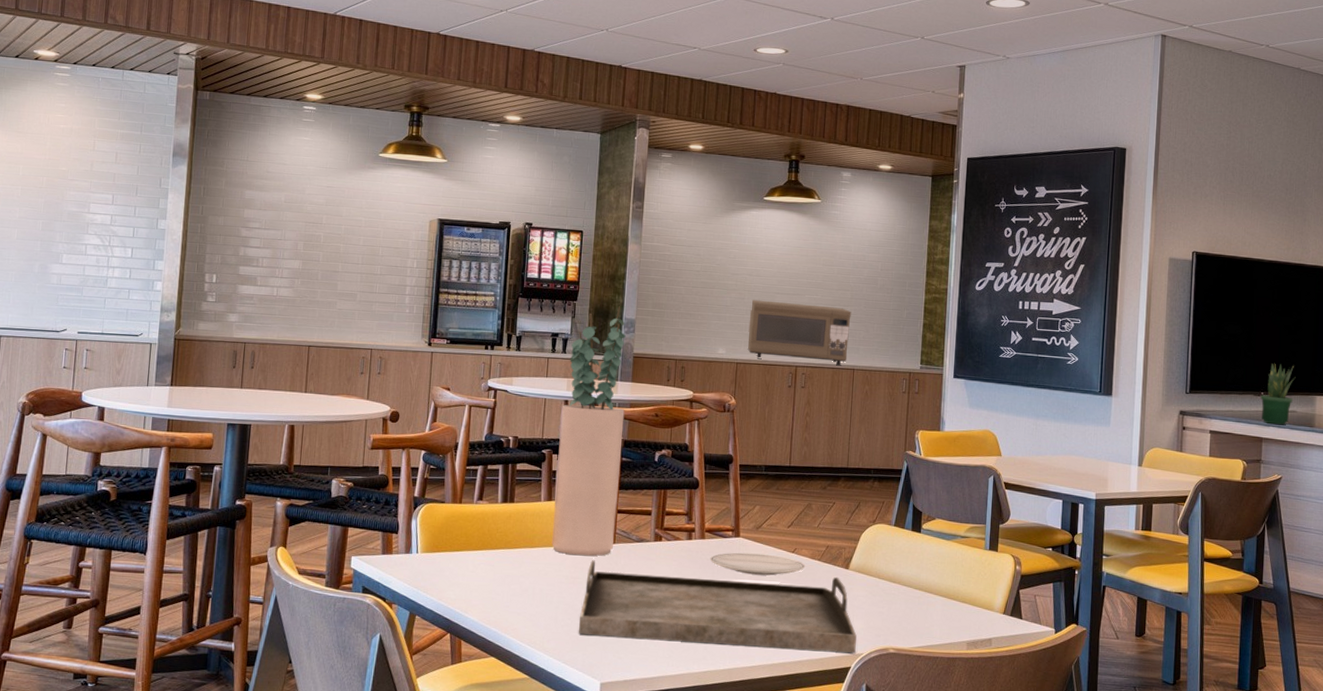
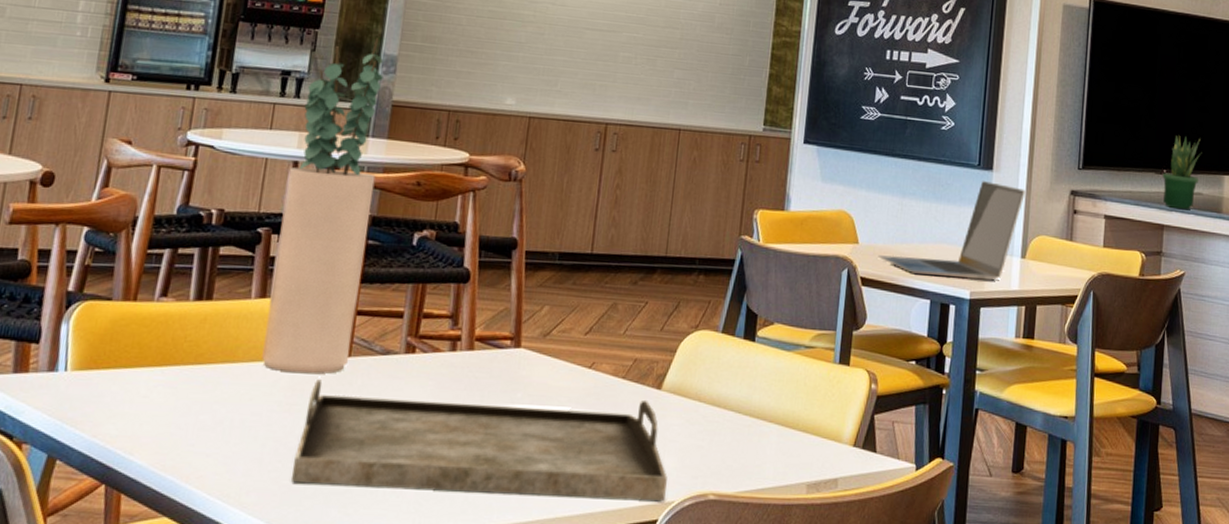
plate: present [710,552,806,576] -> none [479,368,606,399]
microwave: present [747,299,851,366] -> none [544,35,680,125]
laptop: none [1018,404,1141,485] -> present [878,181,1026,282]

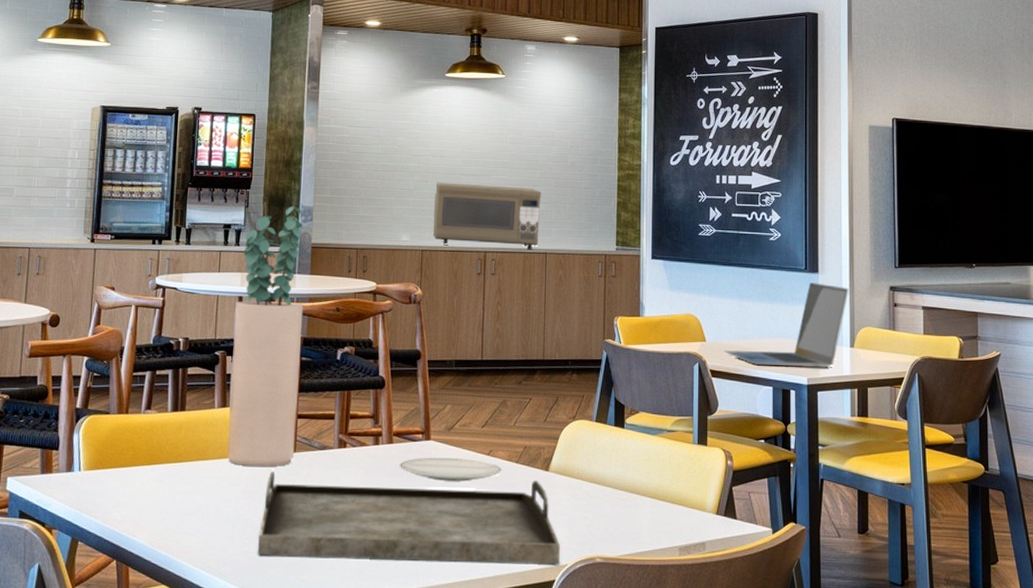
plate: none [479,368,606,399] -> present [399,457,502,481]
microwave: none [544,35,680,125] -> present [432,182,541,250]
planter: present [1163,135,1202,210] -> none [972,233,1007,298]

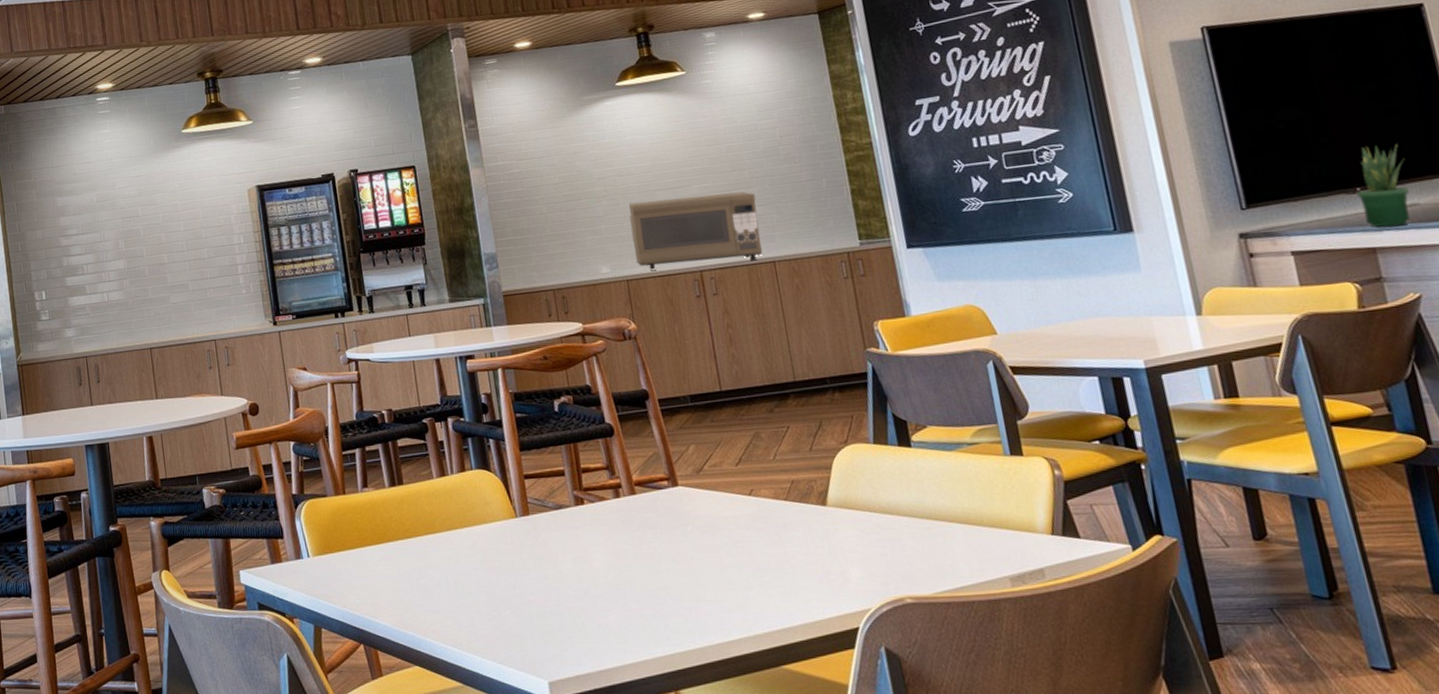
vase: present [227,193,303,467] -> none [430,241,528,536]
serving tray: present [258,471,560,564] -> none [504,517,861,626]
plate: present [399,457,502,481] -> none [647,501,770,529]
laptop: present [724,282,850,369] -> none [1023,243,1182,354]
planter: none [972,233,1007,298] -> present [1356,145,1410,228]

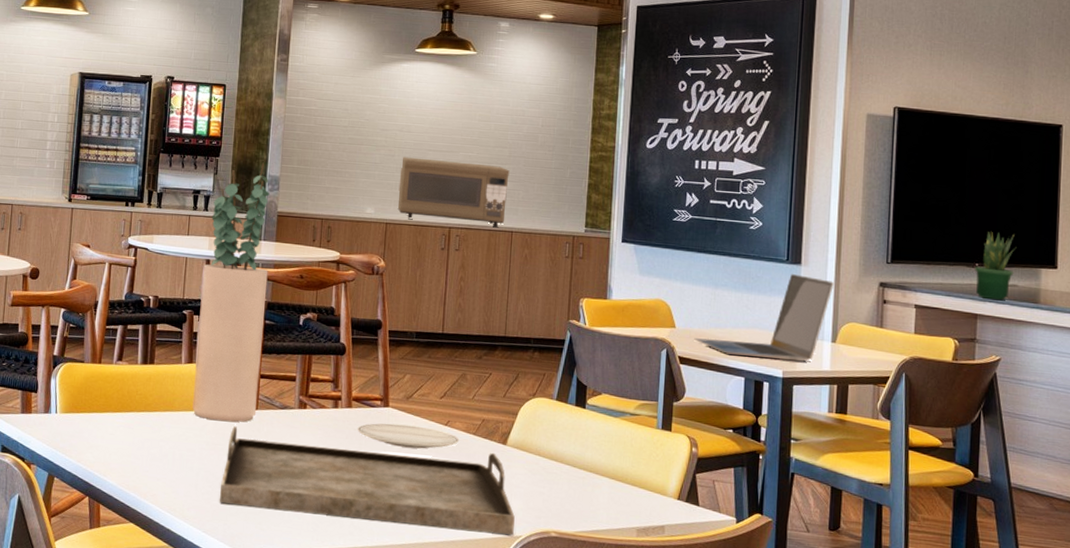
vase: none [430,241,528,536] -> present [192,162,270,422]
serving tray: none [504,517,861,626] -> present [220,426,515,535]
plate: none [647,501,770,529] -> present [357,423,460,449]
laptop: none [1023,243,1182,354] -> present [694,274,835,363]

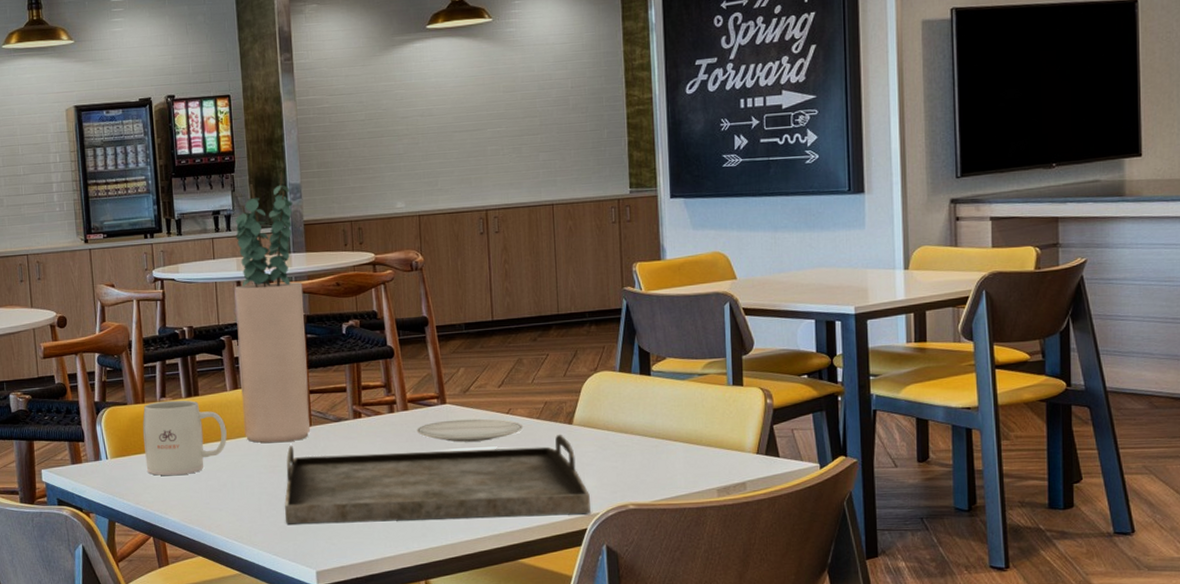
mug: none [93,364,176,440] -> present [142,400,227,476]
microwave: present [397,156,510,228] -> none [426,137,544,207]
laptop: present [694,274,835,363] -> none [757,204,902,299]
planter: present [975,232,1017,301] -> none [1052,127,1096,200]

